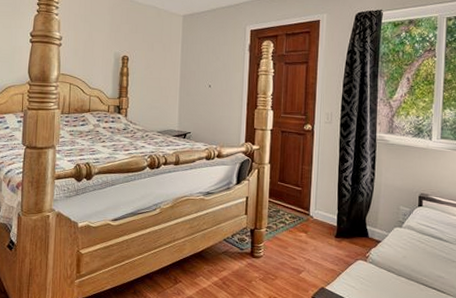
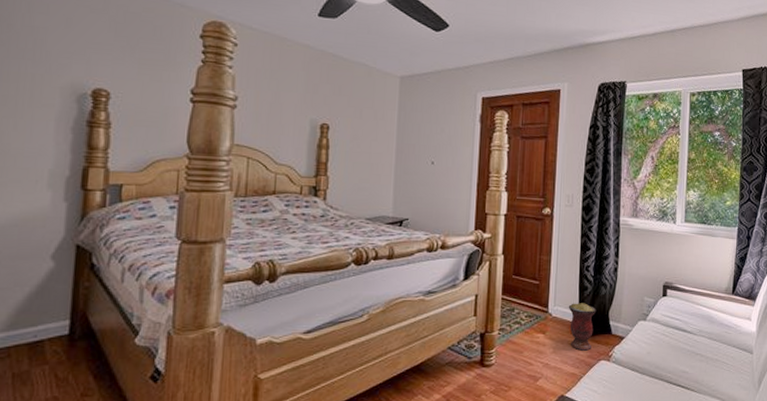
vase: none [328,208,354,251] -> present [568,303,597,351]

